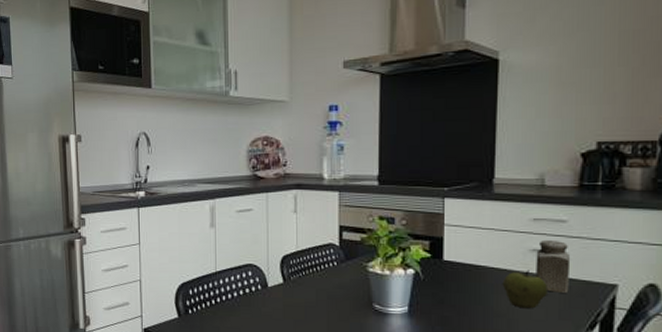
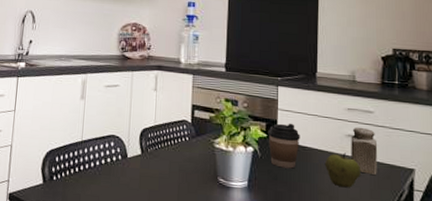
coffee cup: none [432,239,472,291] -> present [268,123,300,169]

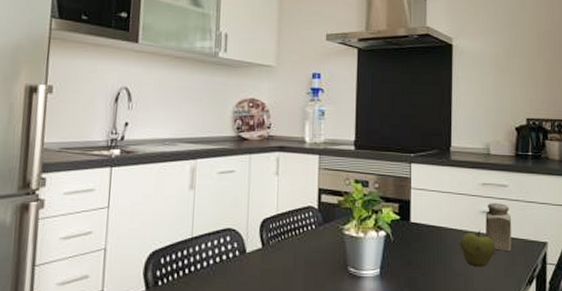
coffee cup: present [268,123,300,169] -> none [401,202,434,251]

